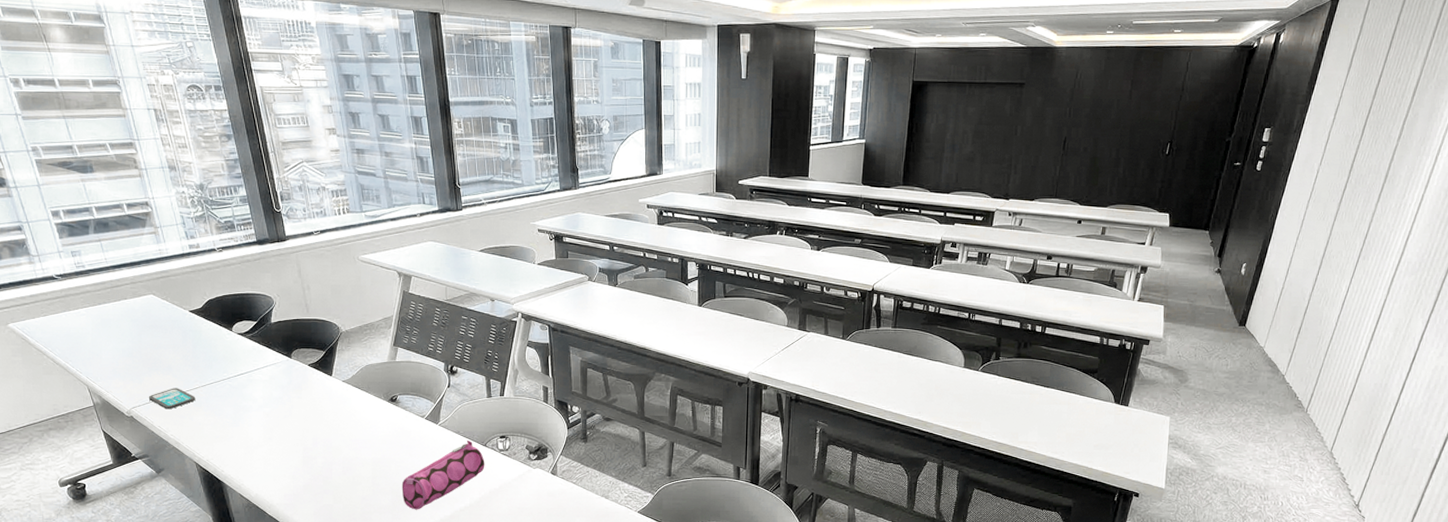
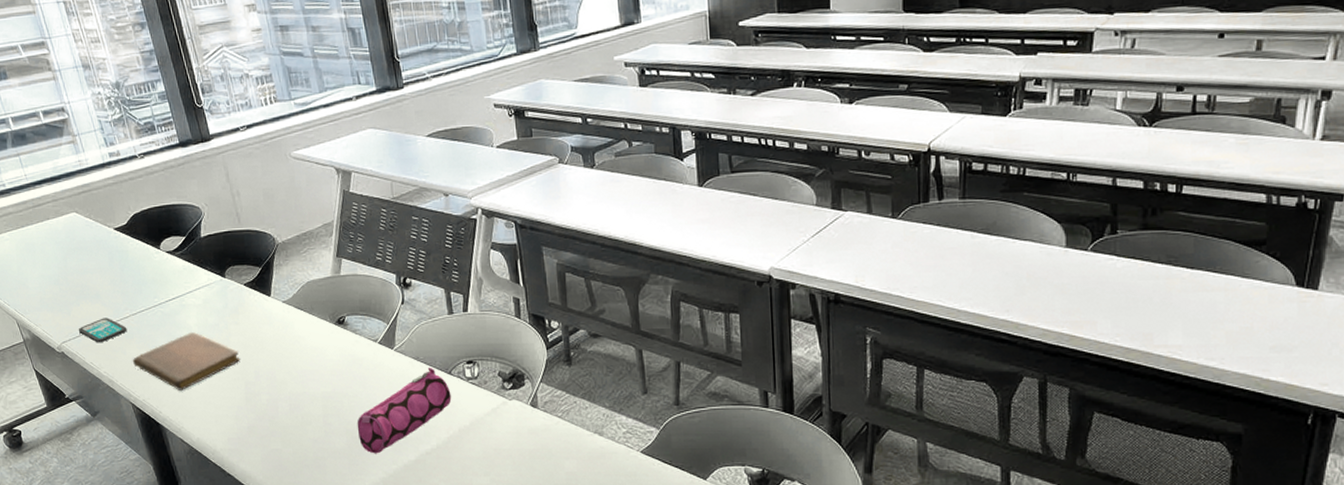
notebook: none [199,403,300,453] -> present [132,331,240,390]

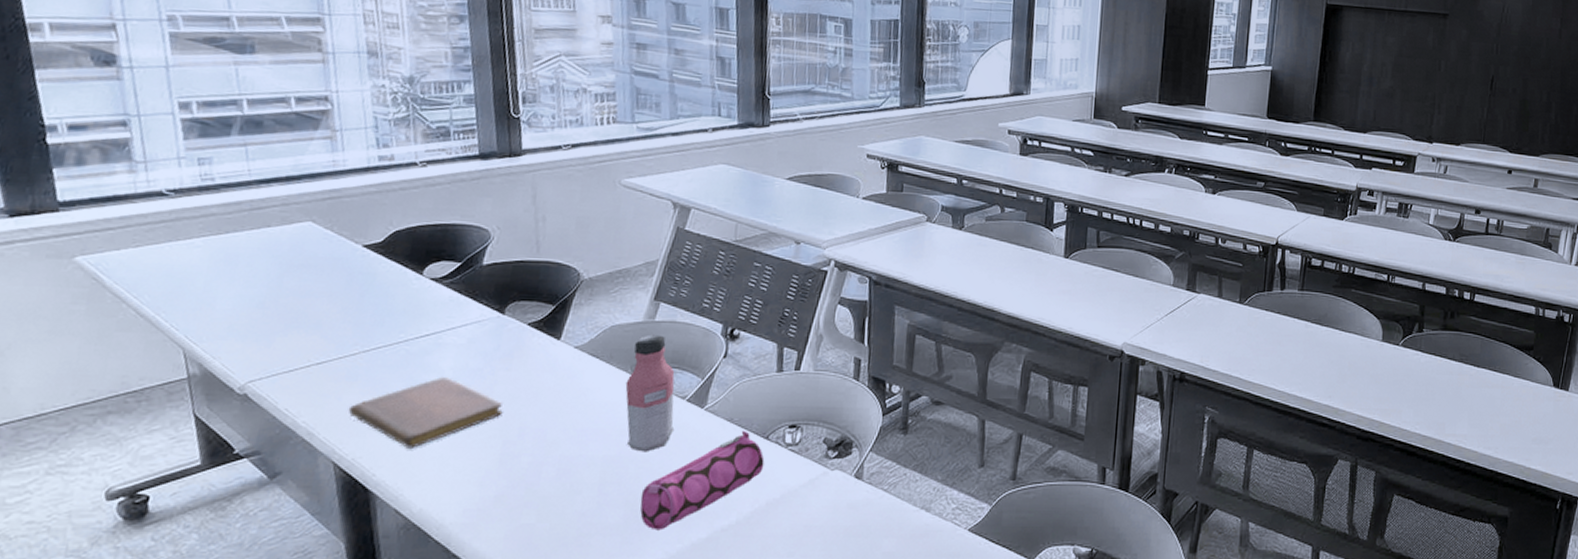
smartphone: present [78,318,127,343] -> none [276,353,351,385]
water bottle: none [327,287,373,389] -> present [625,334,675,452]

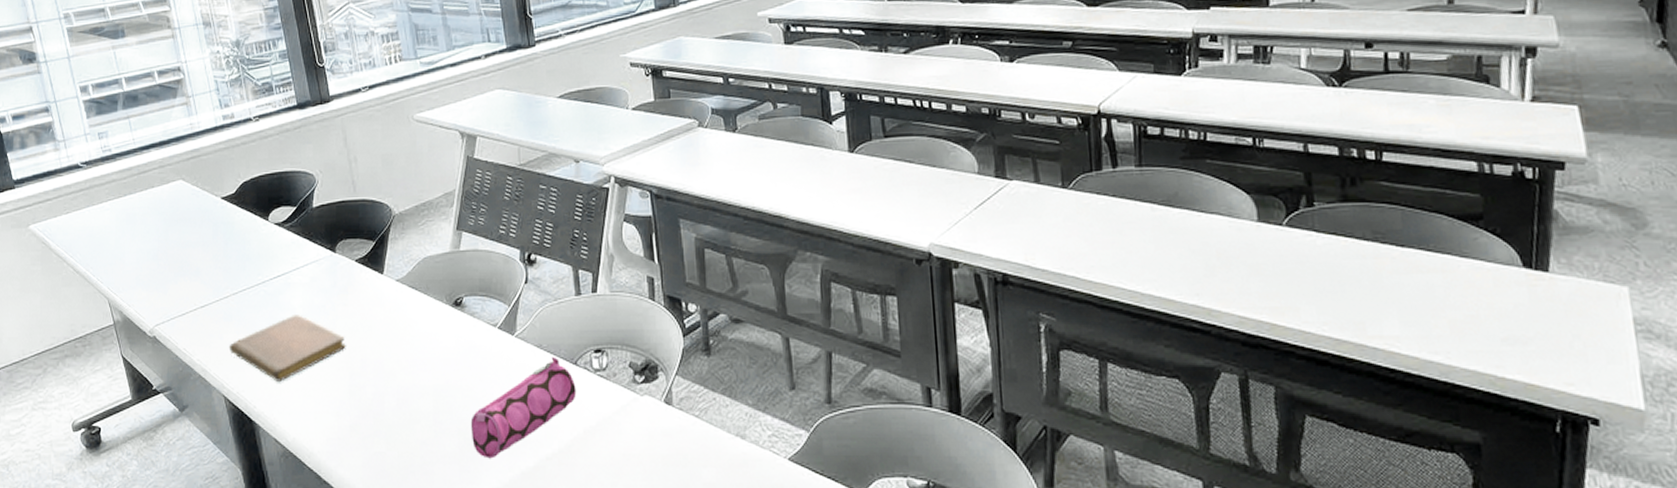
water bottle: present [625,334,675,452] -> none [443,264,491,381]

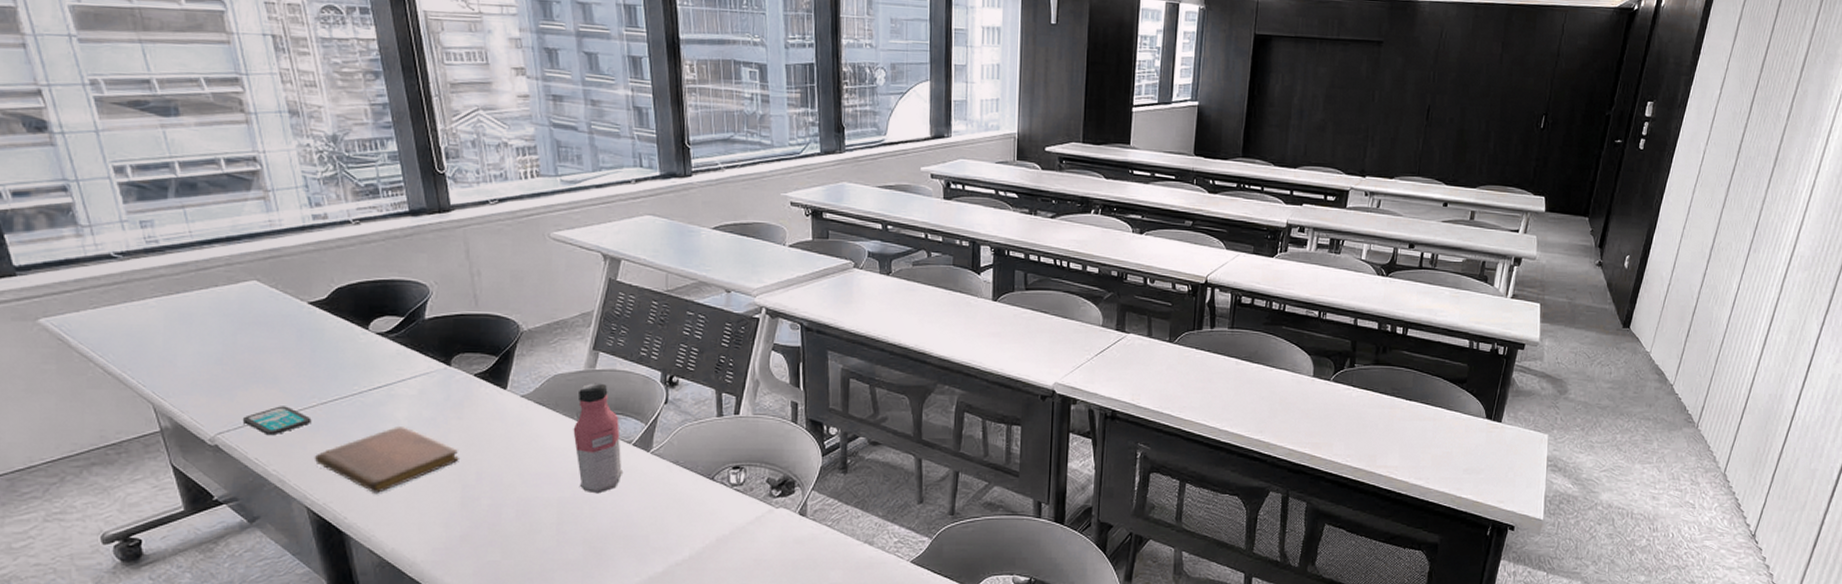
smartphone: none [173,297,226,326] -> present [242,406,312,436]
water bottle: none [443,264,491,381] -> present [573,383,624,494]
pencil case: present [470,357,577,459] -> none [597,473,712,566]

